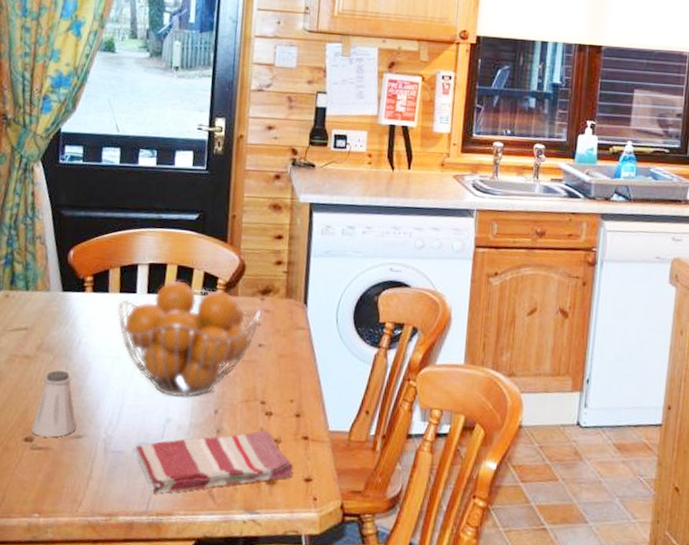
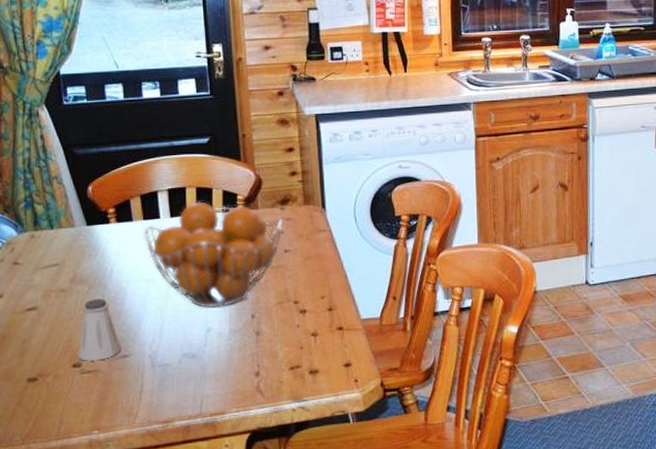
dish towel: present [135,430,293,493] -> none [181,326,332,396]

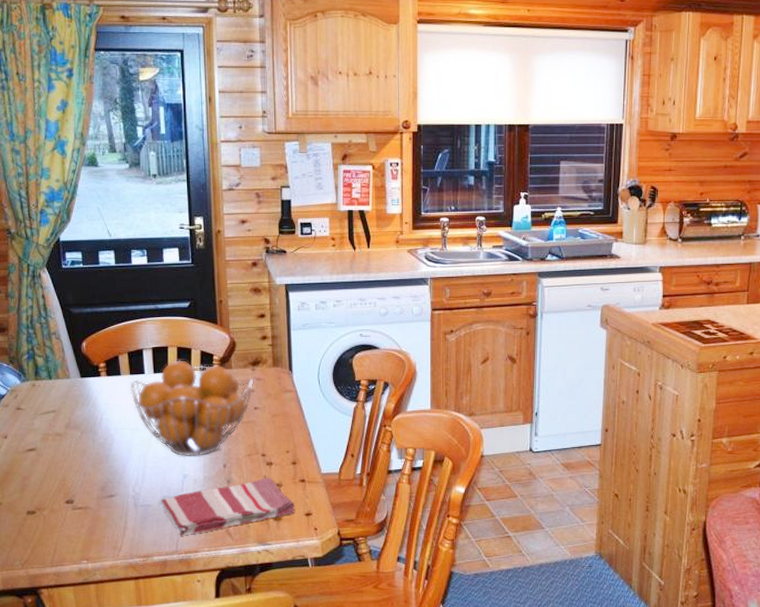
saltshaker: present [78,299,121,361] -> none [71,444,108,499]
dish towel: none [181,326,332,396] -> present [160,477,295,535]

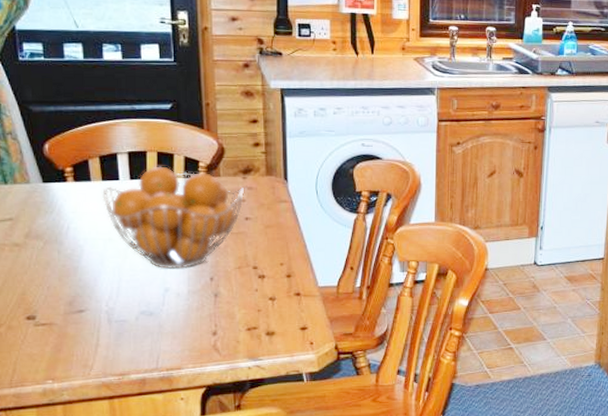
dish towel: present [160,477,295,535] -> none [138,291,289,352]

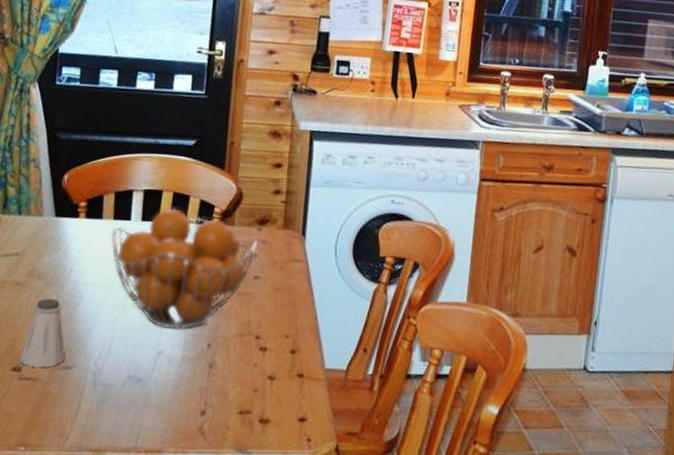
saltshaker: none [32,255,77,314] -> present [20,298,66,368]

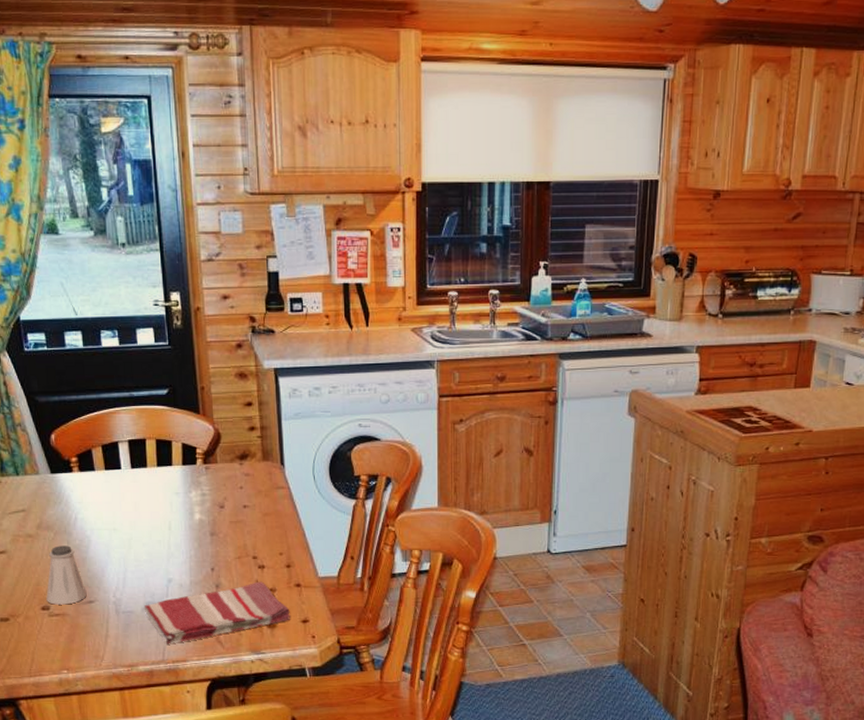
fruit basket: present [110,207,259,330] -> none [106,454,242,559]
dish towel: none [124,365,287,429] -> present [144,581,290,643]

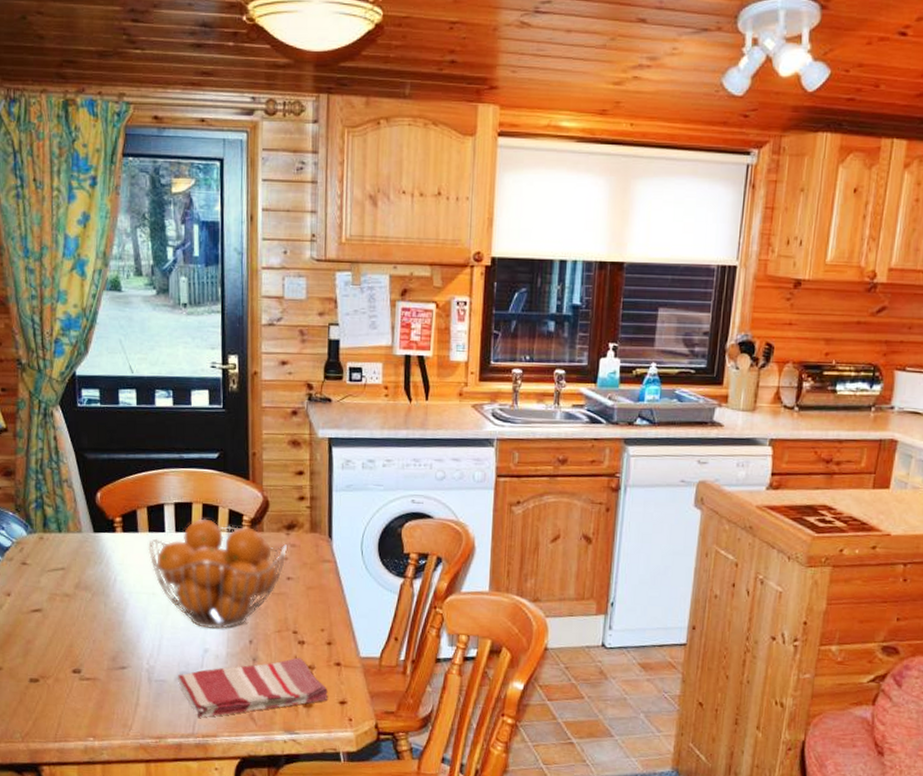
saltshaker: present [46,546,87,605] -> none [78,607,120,669]
fruit basket: none [106,454,242,559] -> present [148,518,288,629]

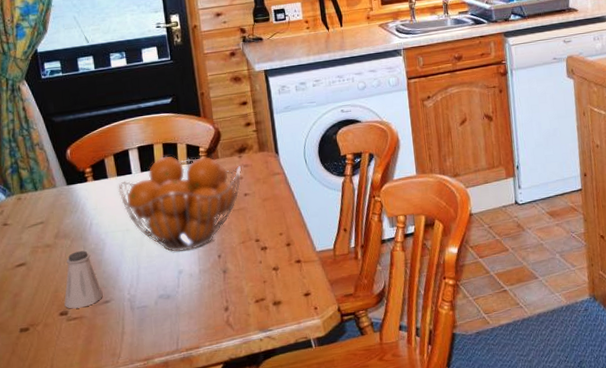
saltshaker: none [78,607,120,669] -> present [64,250,103,309]
dish towel: present [177,657,328,717] -> none [157,262,293,333]

